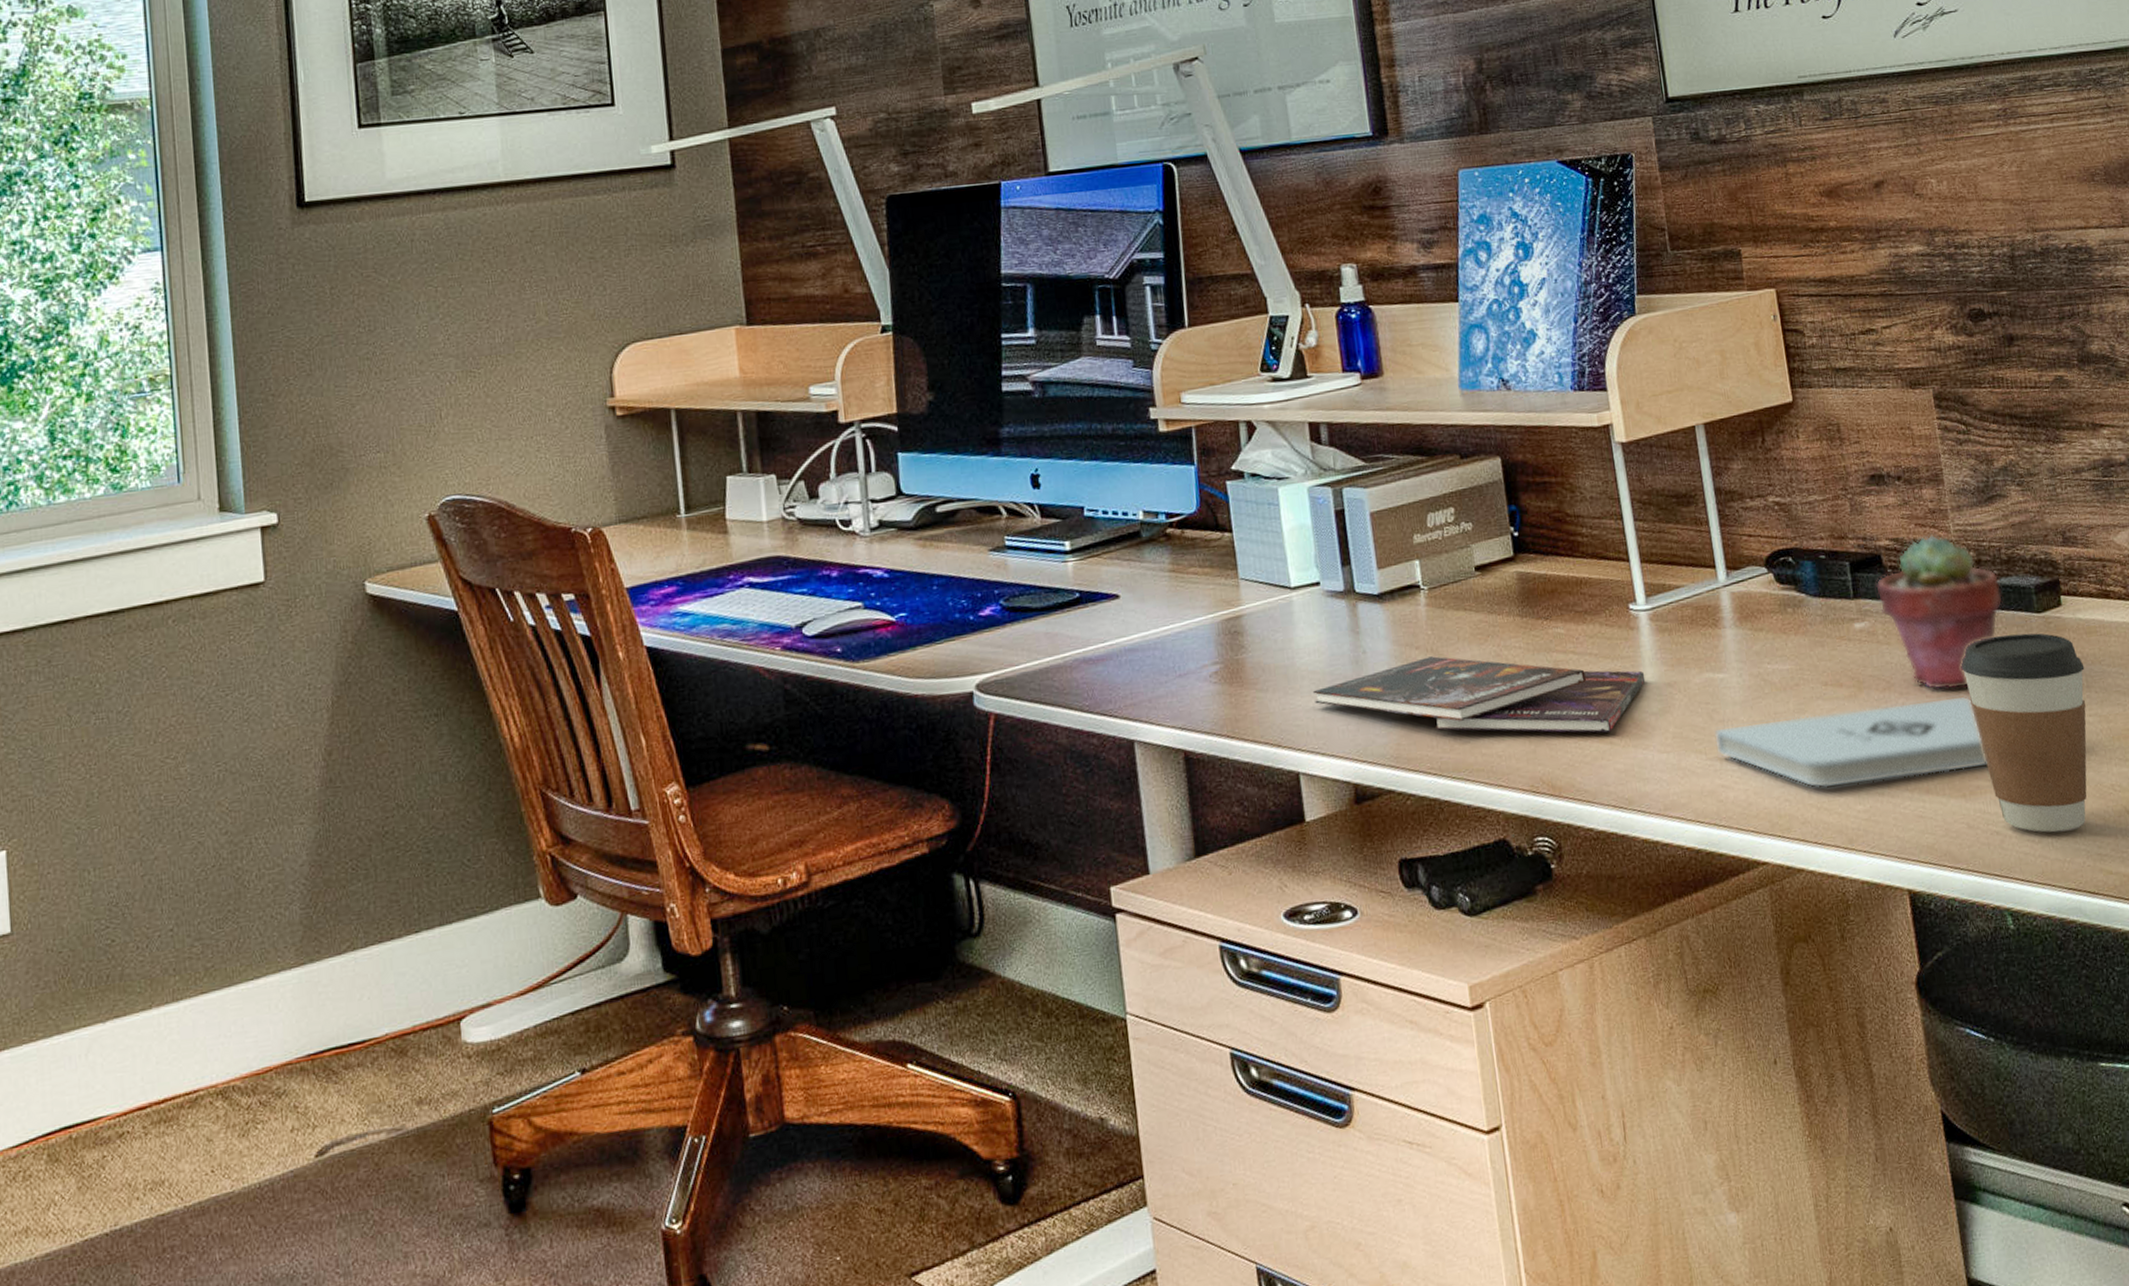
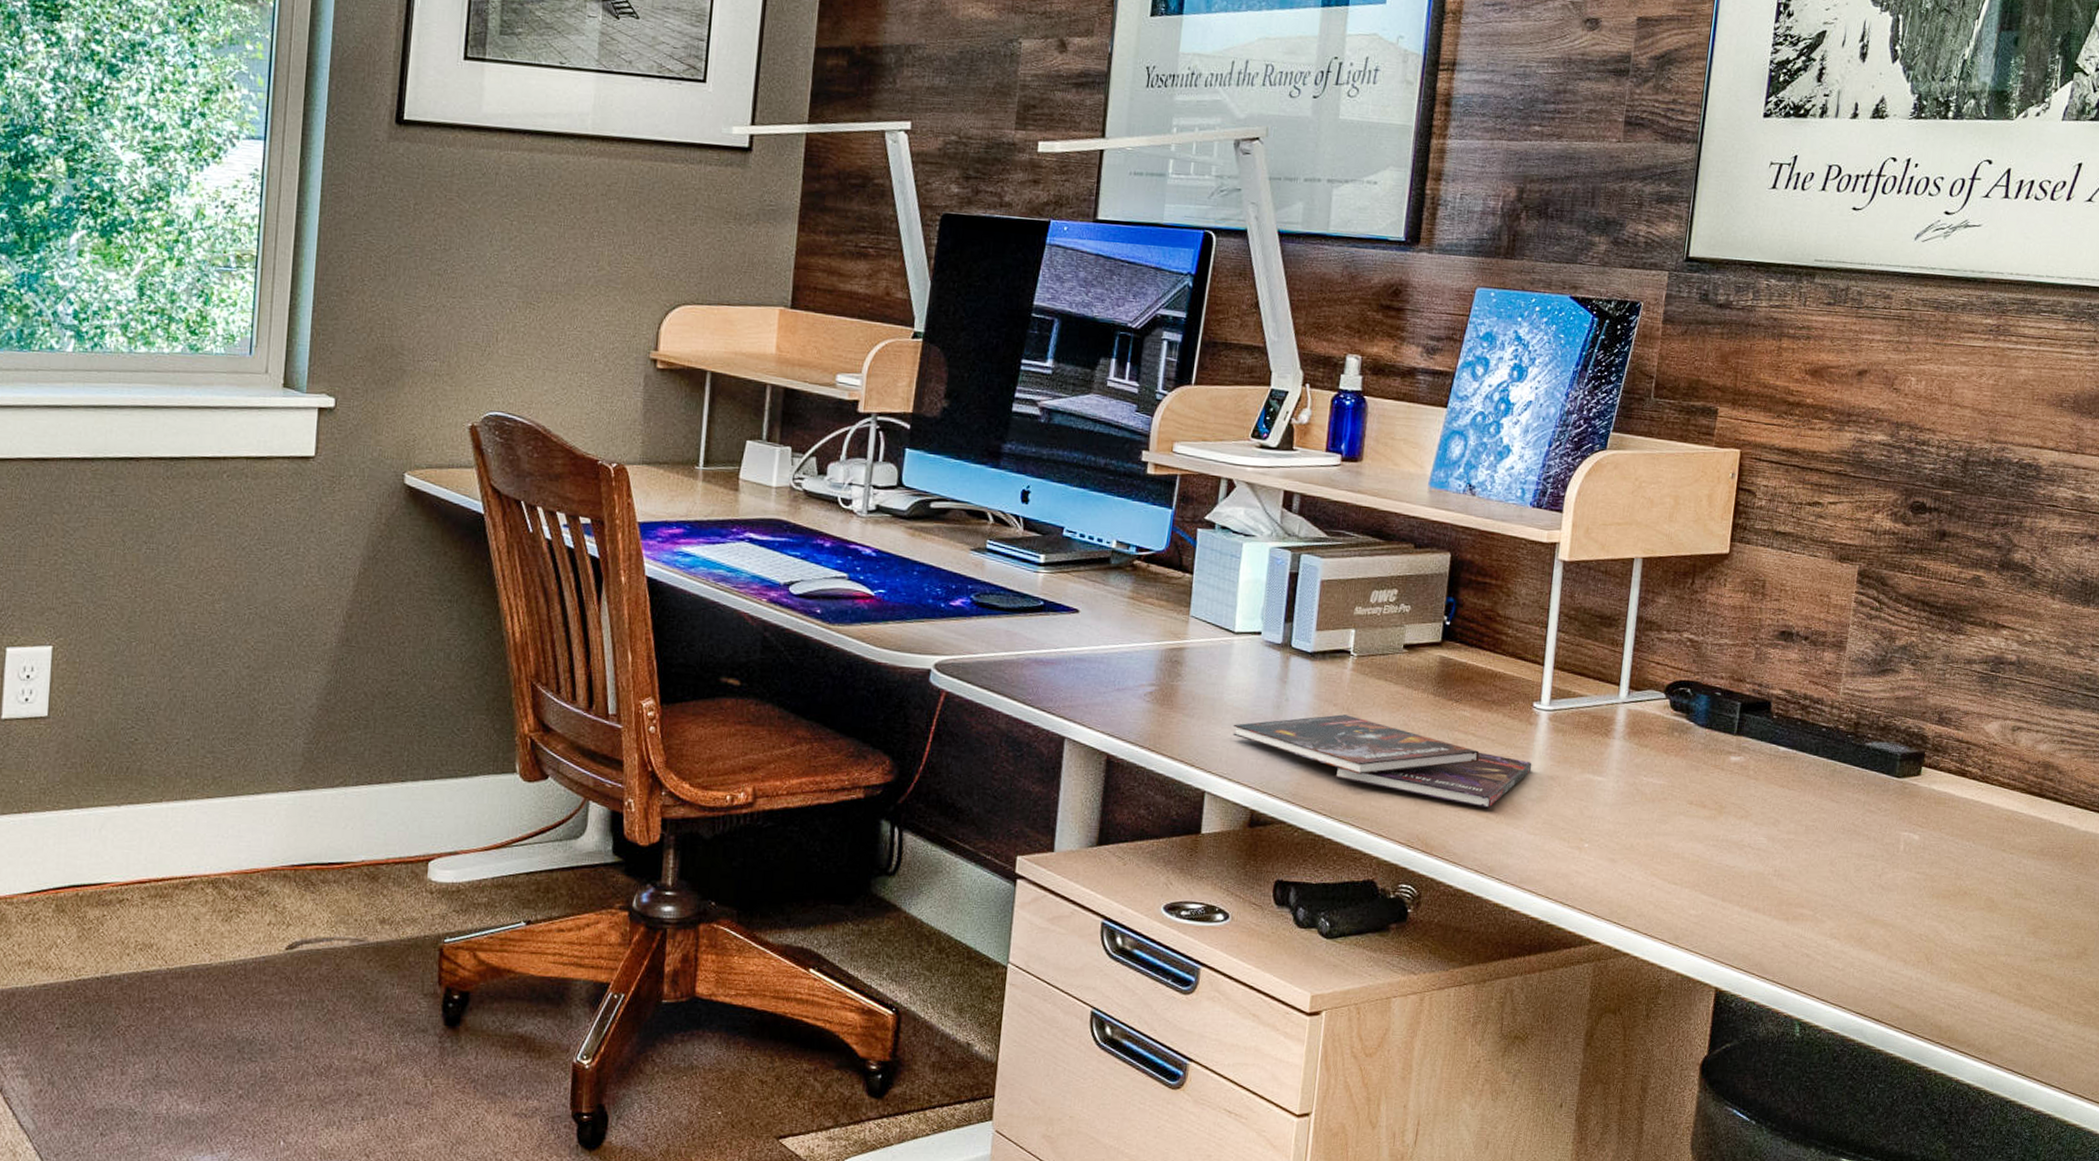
notepad: present [1714,695,1988,789] -> none [1579,822,1816,897]
potted succulent: present [1875,535,2003,690] -> none [1758,693,1872,830]
coffee cup: present [1960,632,2087,833] -> none [1814,790,1926,965]

